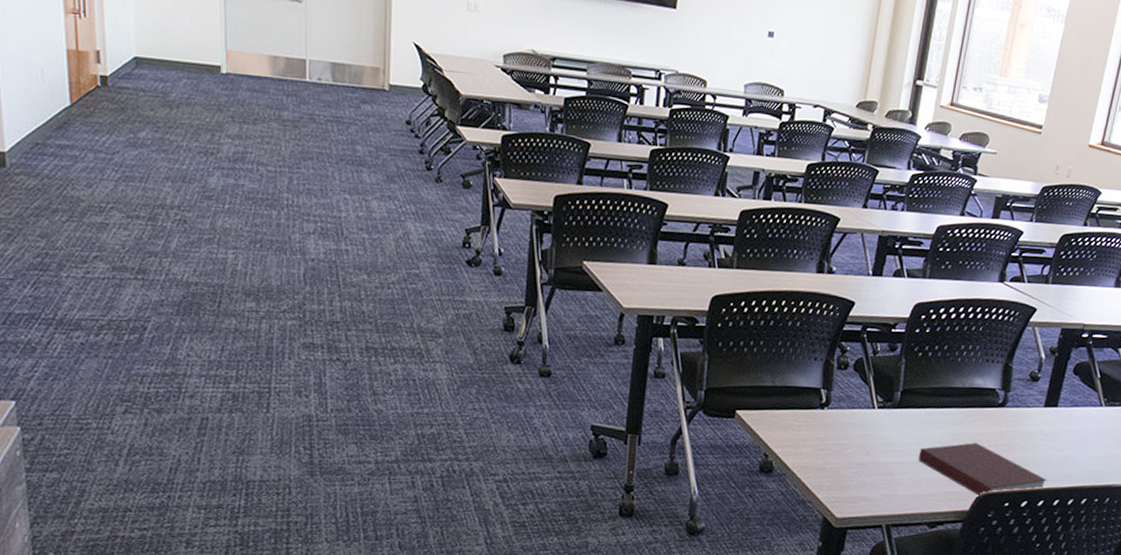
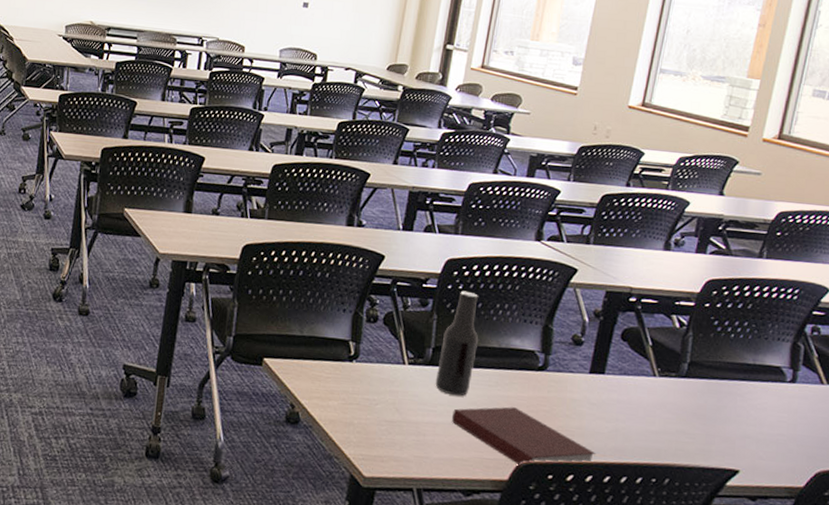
beer bottle: none [903,334,944,436] -> present [435,291,479,396]

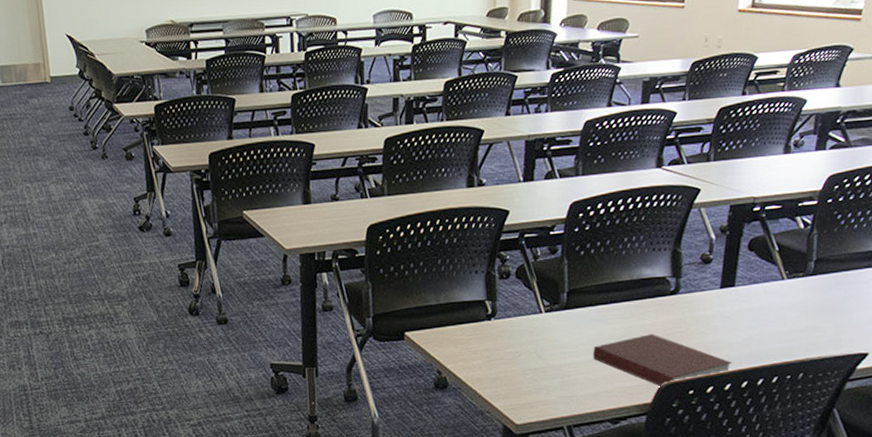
beer bottle: present [435,291,479,396] -> none [573,230,611,334]

